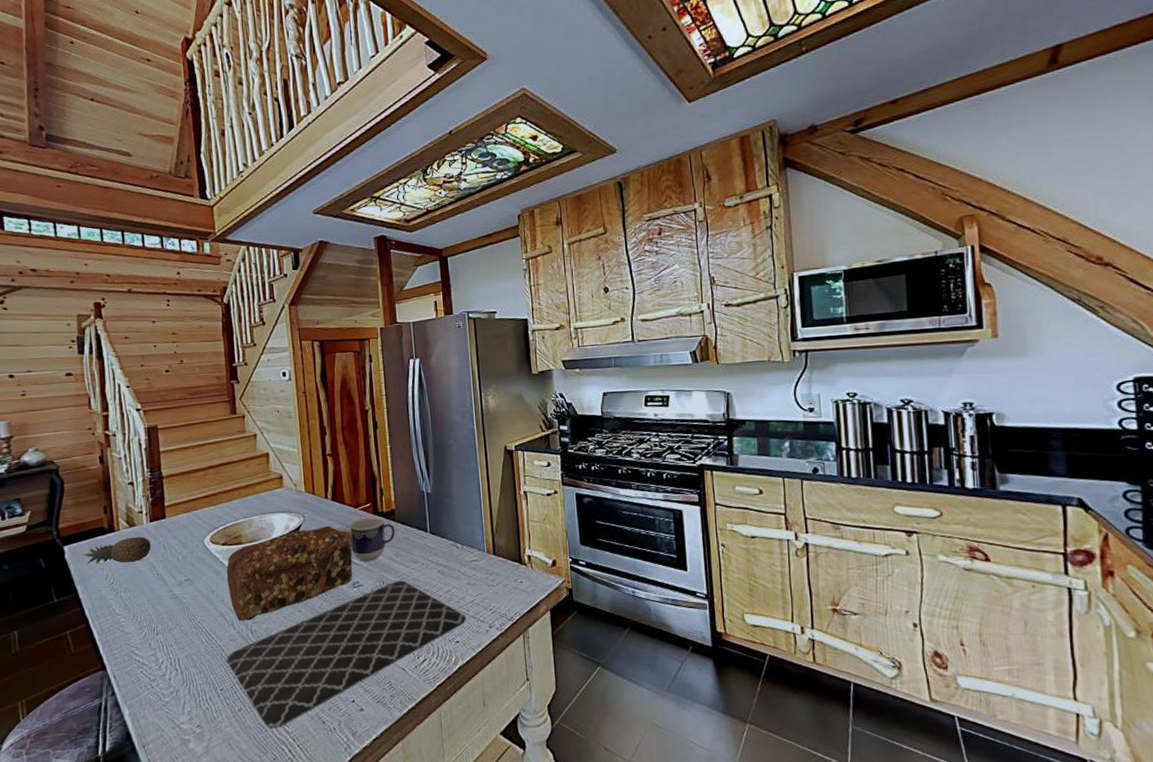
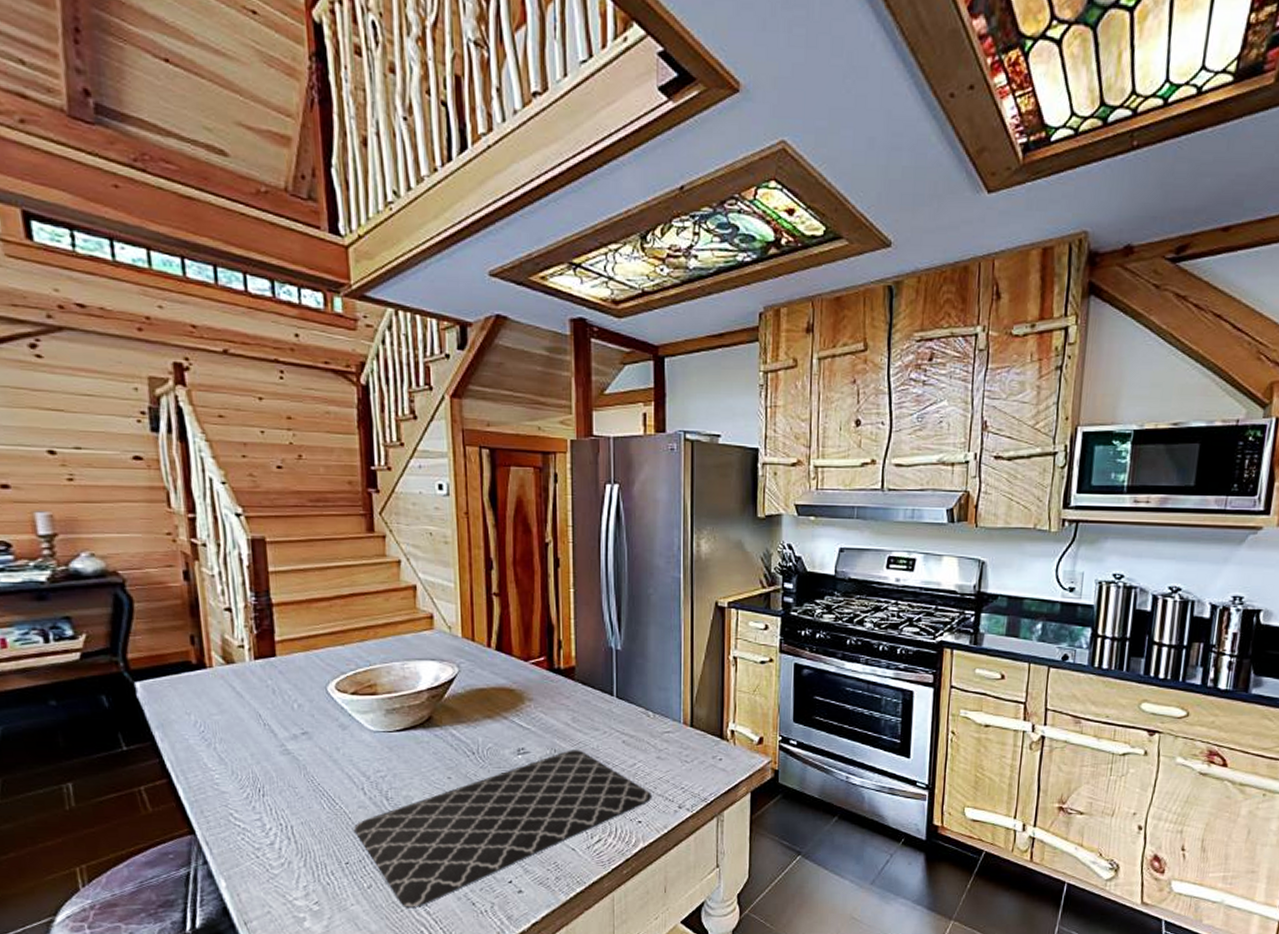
fruit: present [84,536,151,565] -> none [163,676,256,708]
bread loaf: present [226,525,353,621] -> none [356,679,518,786]
cup: present [349,516,395,562] -> none [517,672,573,725]

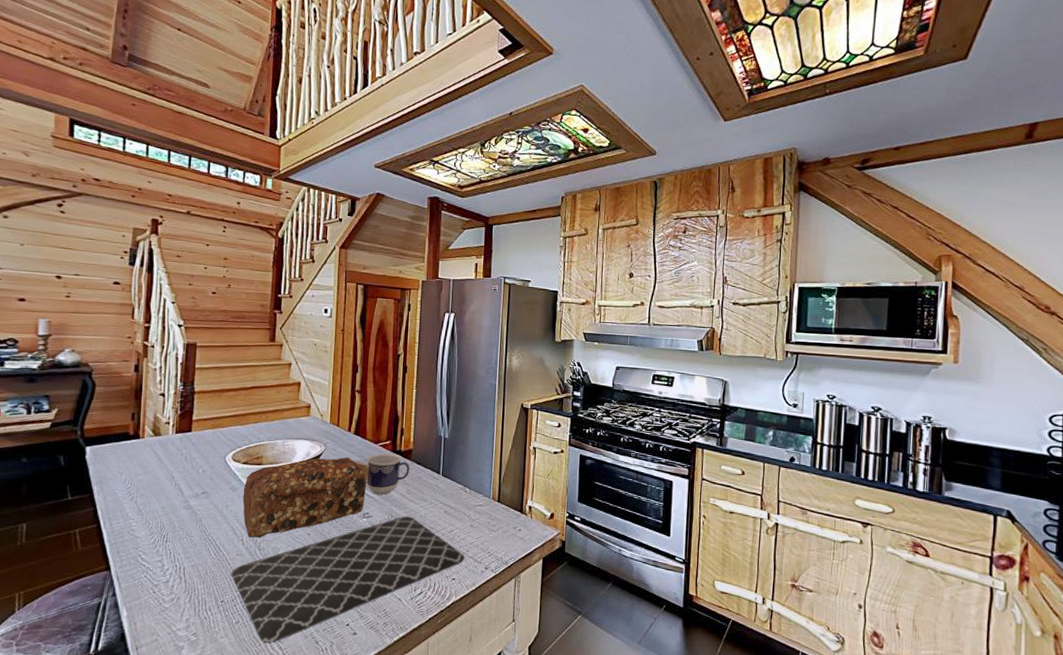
bread loaf: none [356,679,518,786] -> present [242,457,366,538]
cup: none [517,672,573,725] -> present [366,453,410,495]

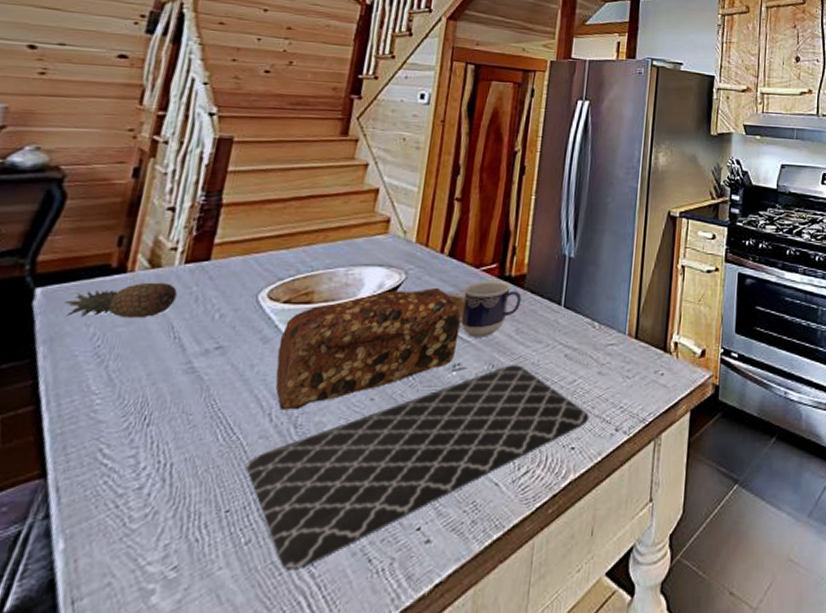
fruit: none [105,445,173,470] -> present [65,282,177,319]

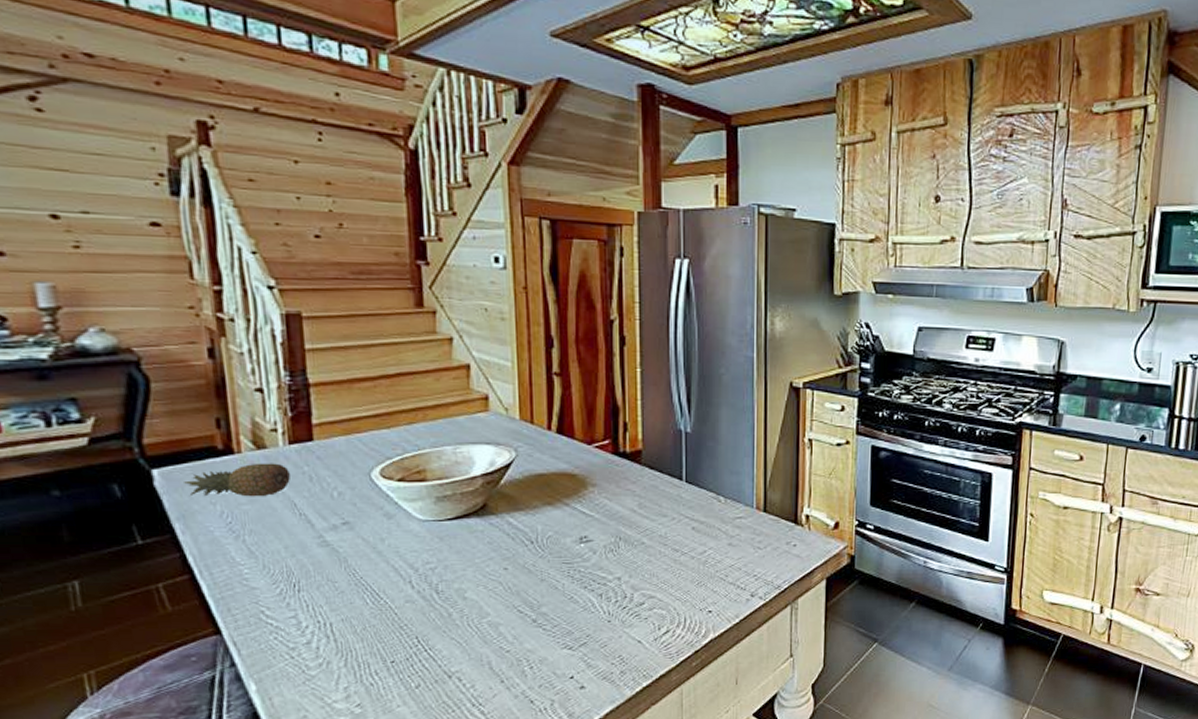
placemat: present [247,365,588,569] -> none [401,537,722,707]
bread loaf: present [275,287,461,410] -> none [403,464,581,578]
cup: present [460,279,522,337] -> none [579,456,640,512]

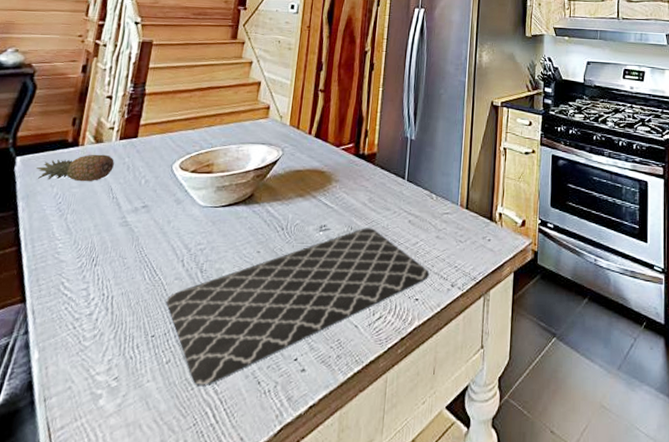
placemat: none [401,537,722,707] -> present [166,228,429,385]

